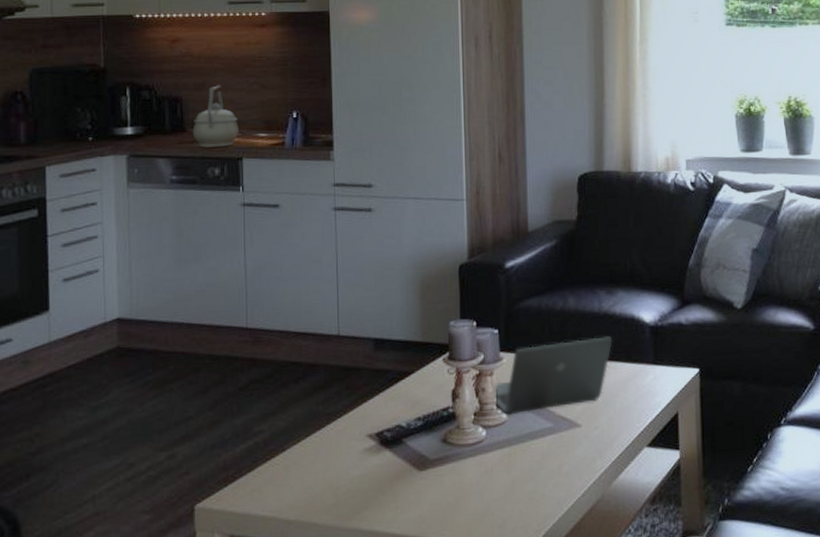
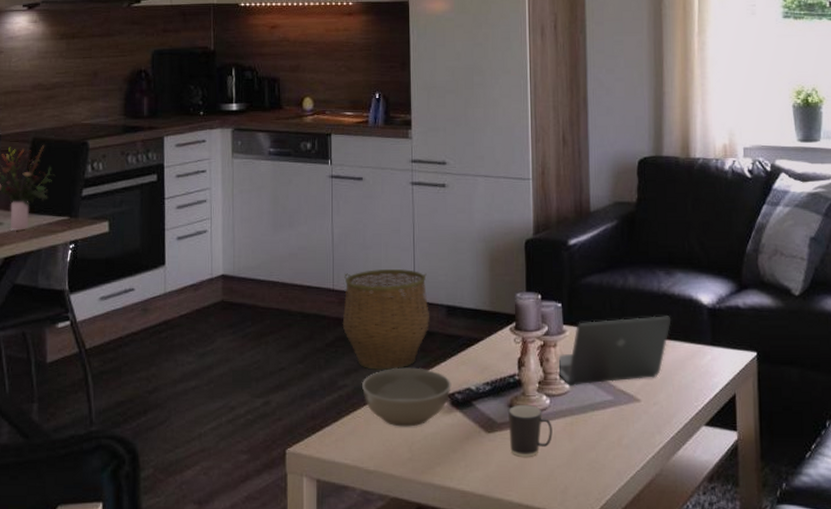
kettle: present [192,85,240,148] -> none [288,67,329,124]
basket: none [257,302,356,413] -> present [342,269,431,371]
bowl: none [279,406,380,472] -> present [361,367,452,427]
mug: none [442,437,489,493] -> present [508,404,553,457]

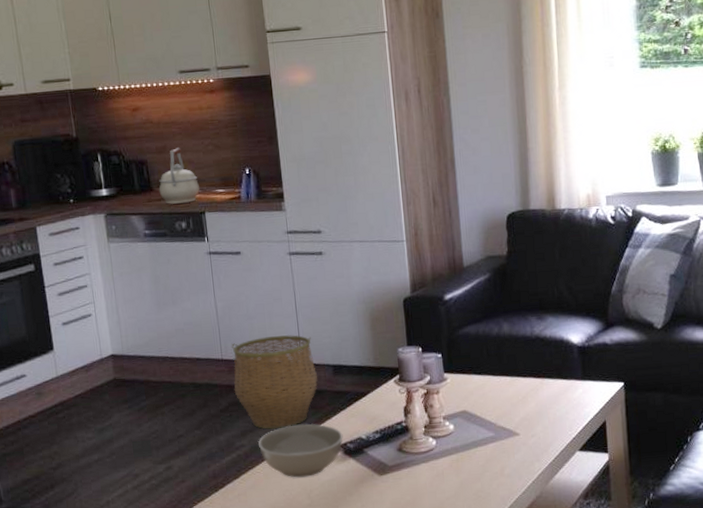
kettle: none [288,67,329,124] -> present [158,147,200,204]
mug: present [508,404,553,457] -> none [398,447,441,494]
laptop: present [557,316,672,385] -> none [441,357,545,427]

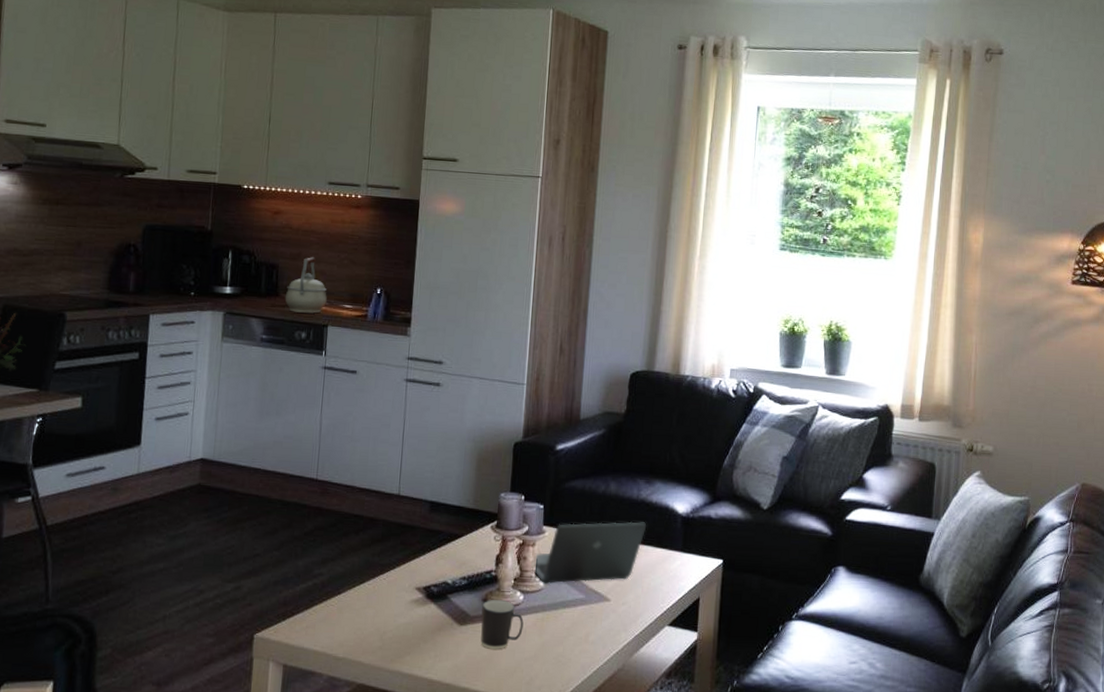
basket: present [231,335,318,430] -> none [323,462,413,562]
bowl: present [257,423,343,478] -> none [337,559,429,617]
mug: none [398,447,441,494] -> present [480,599,524,649]
laptop: none [441,357,545,427] -> present [533,521,647,583]

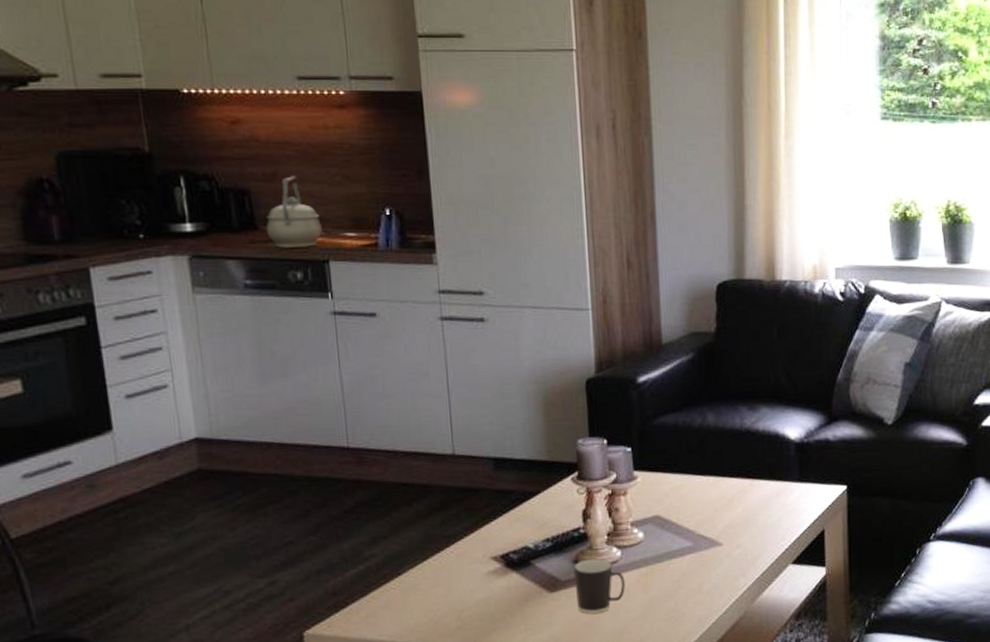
laptop: present [533,521,647,583] -> none [629,454,756,535]

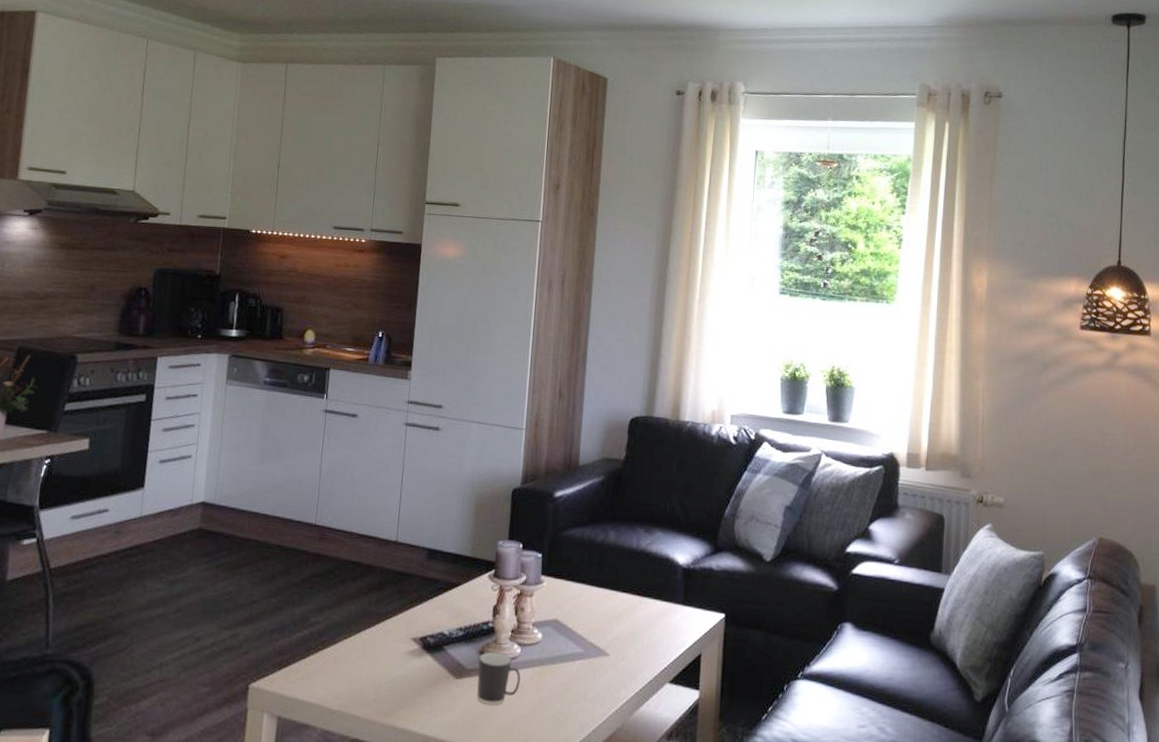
kettle: present [265,176,323,248] -> none [288,300,331,357]

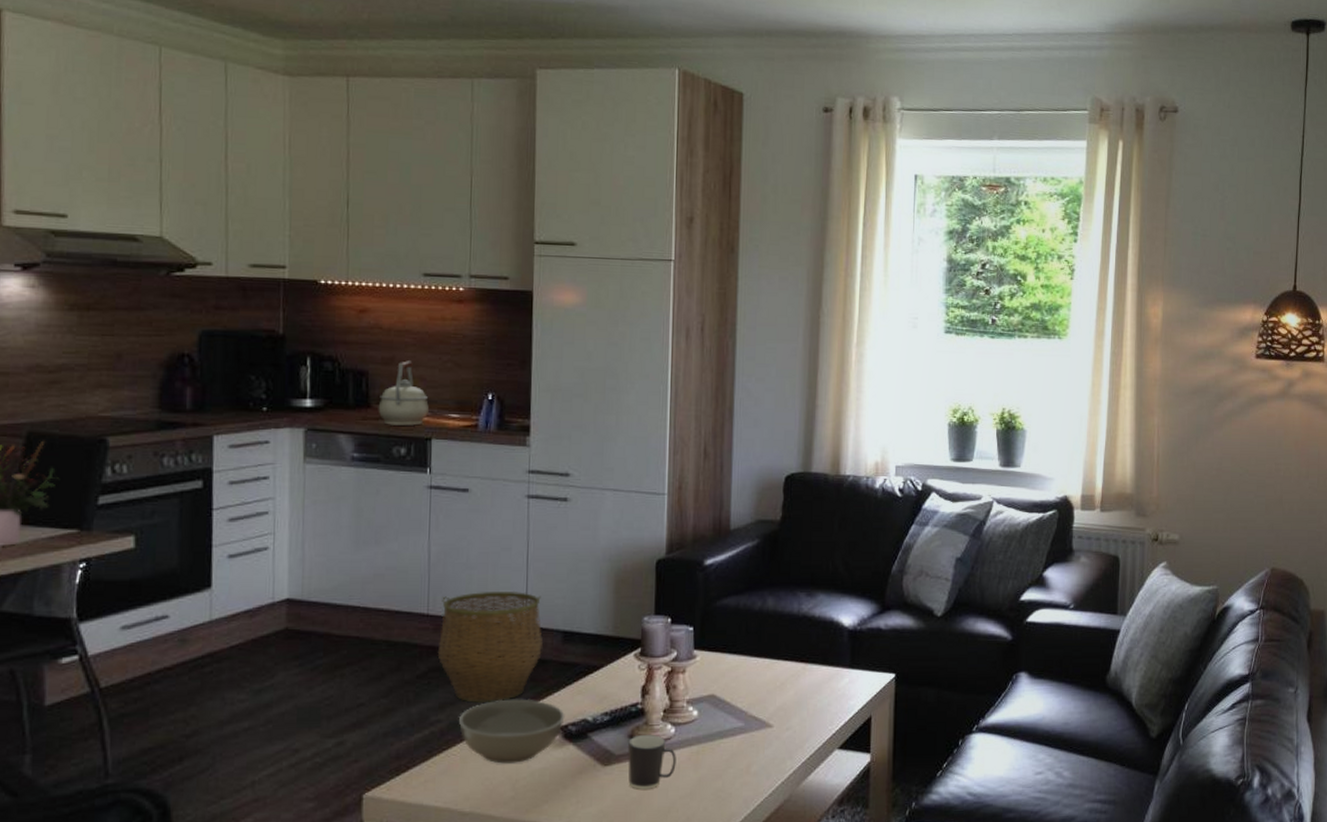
kettle: none [288,300,331,357] -> present [378,360,430,426]
basket: none [320,507,411,610] -> present [437,592,544,704]
bowl: none [333,608,425,668] -> present [458,699,565,764]

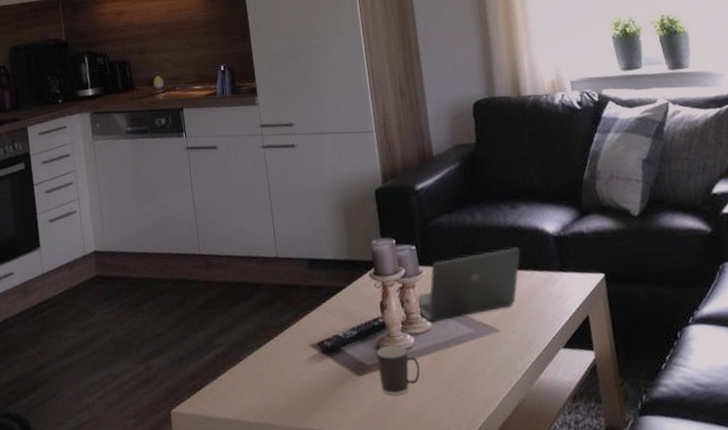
kettle: present [378,360,430,426] -> none [140,47,179,102]
basket: present [437,592,544,704] -> none [209,228,294,327]
bowl: present [458,699,565,764] -> none [235,320,320,379]
laptop: none [685,638,810,713] -> present [417,247,521,323]

